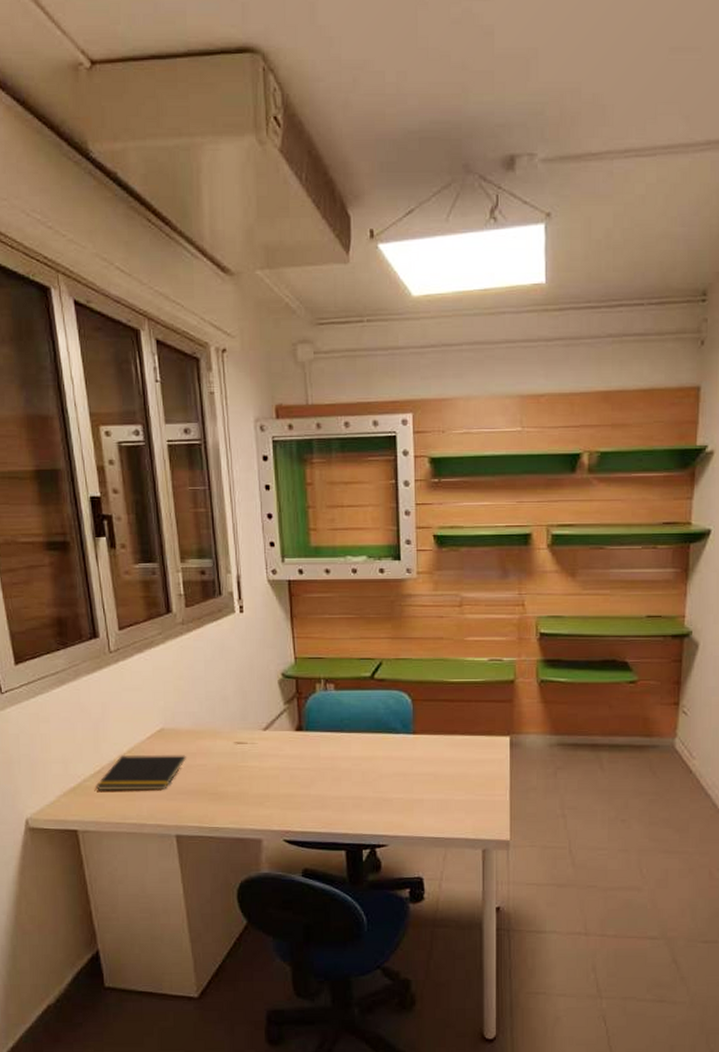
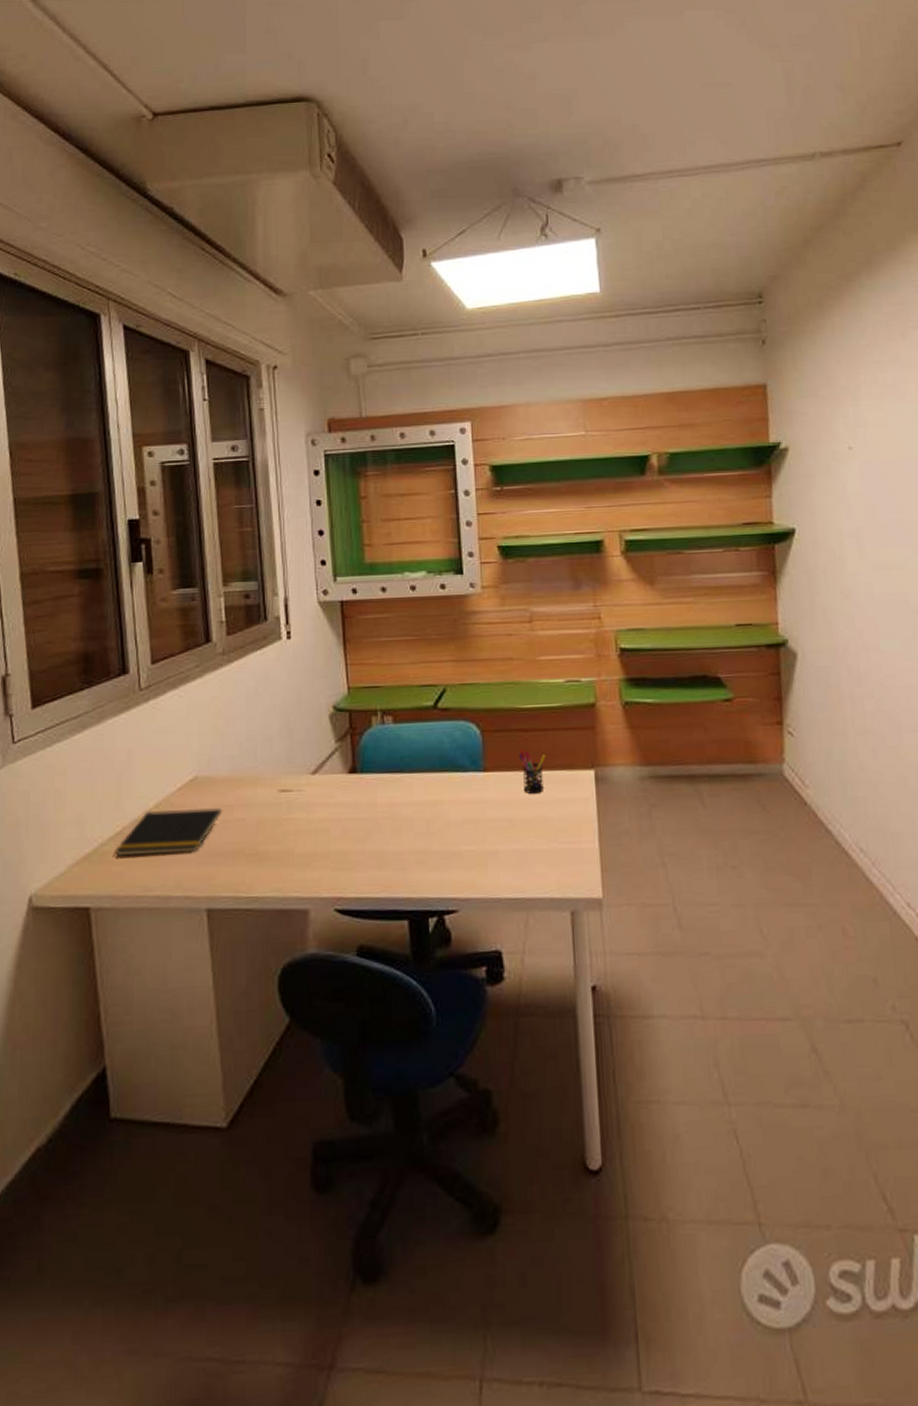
pen holder: none [445,717,468,755] -> present [519,749,546,795]

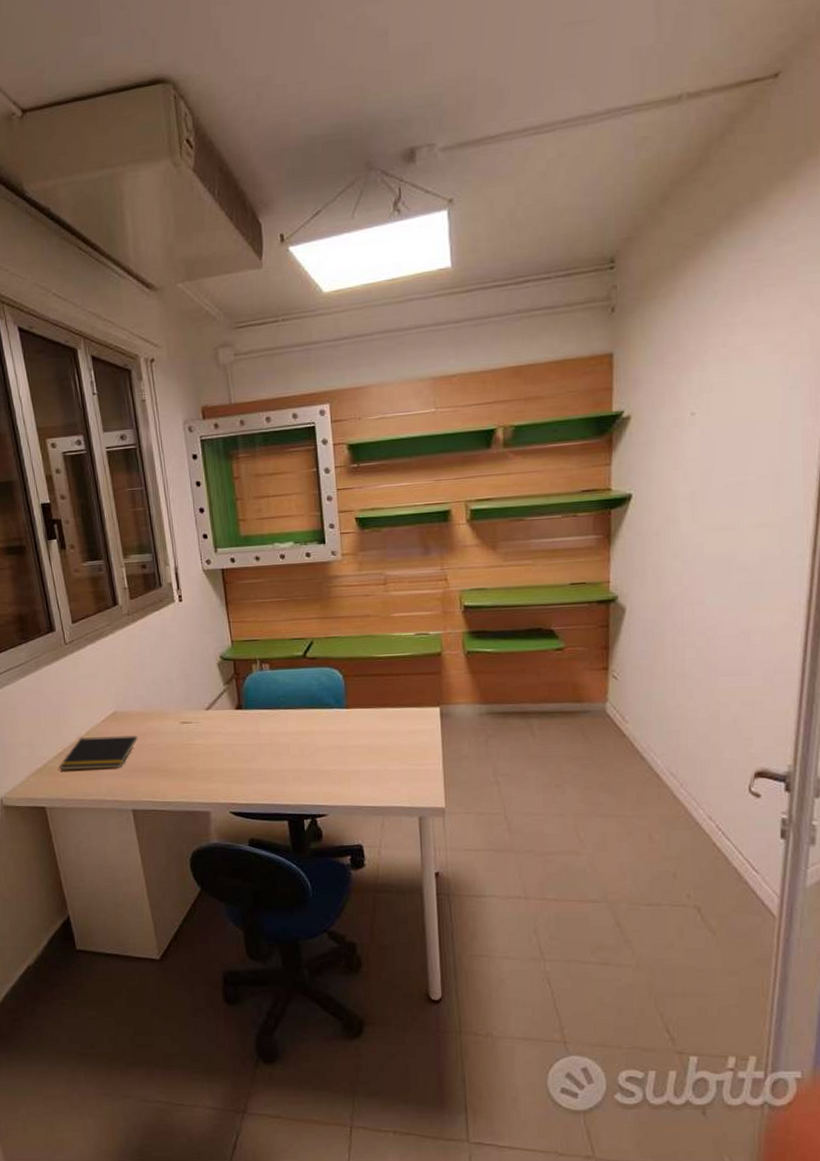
pen holder: present [519,749,546,795] -> none [376,691,399,727]

